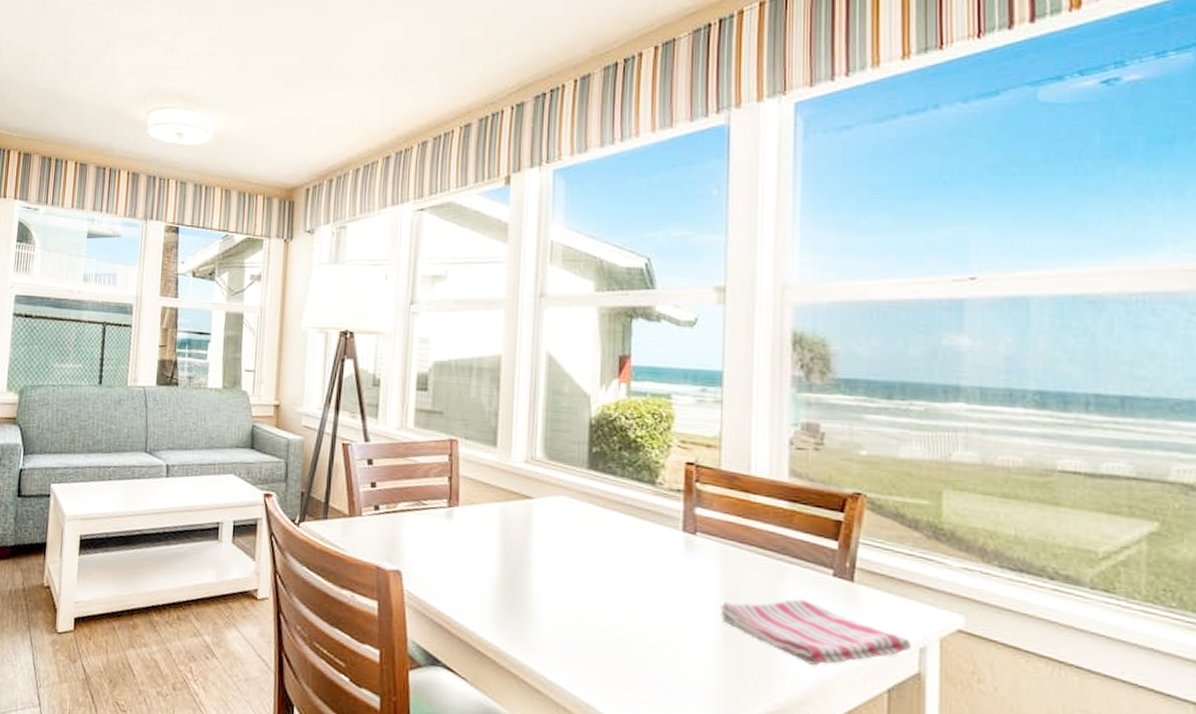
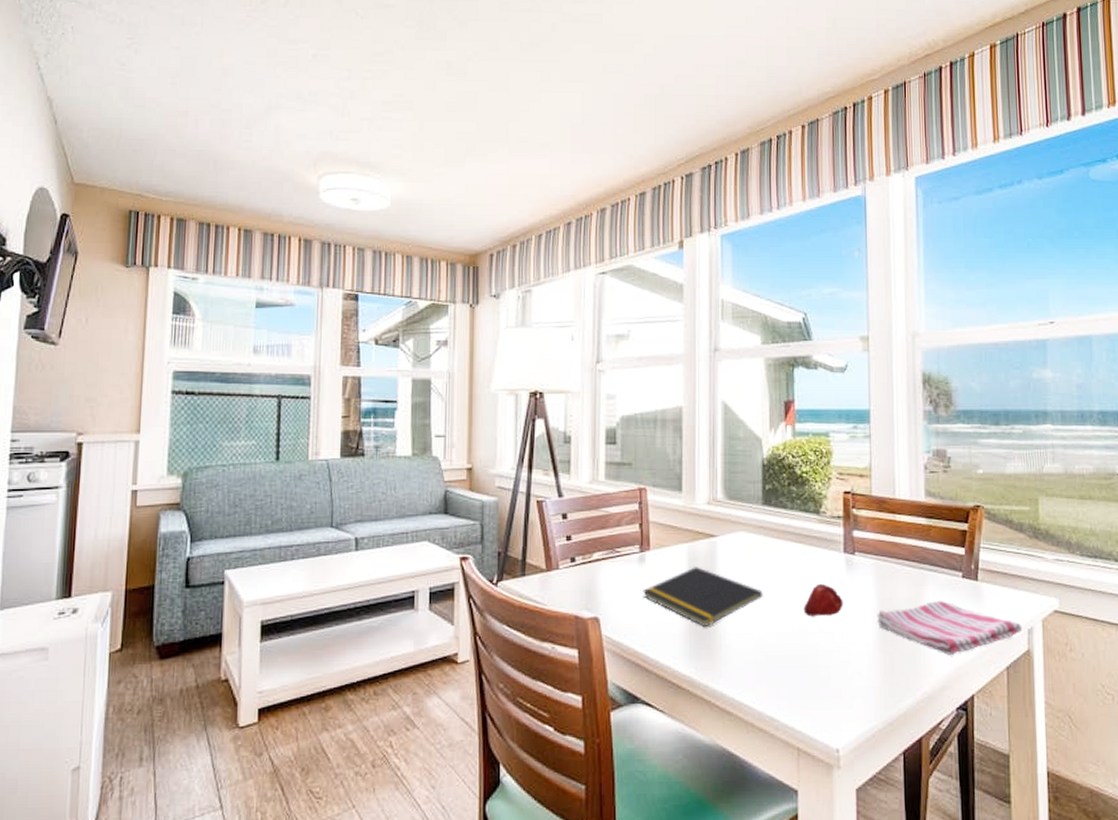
notepad: none [449,529,584,596] -> present [643,567,763,628]
fruit: none [631,563,680,601] -> present [803,583,843,617]

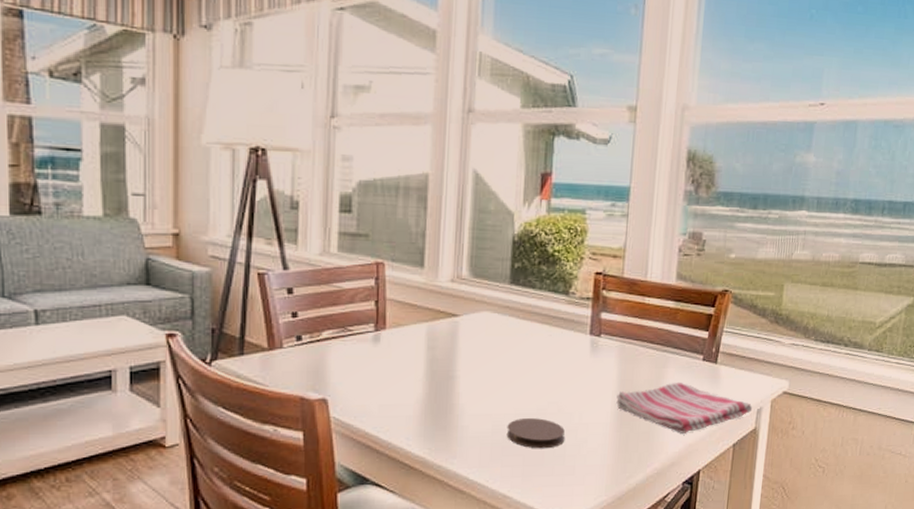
notepad: present [643,567,763,628] -> none [376,347,504,409]
coaster: none [769,637,827,670] -> present [506,418,565,449]
fruit: present [803,583,843,617] -> none [544,365,585,398]

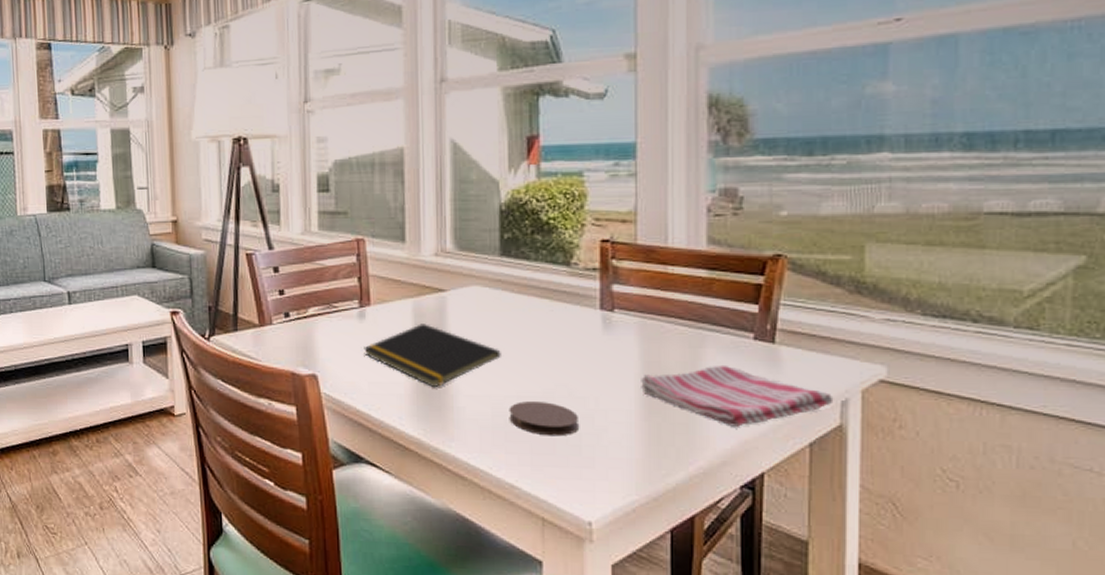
notepad: none [376,347,504,409] -> present [364,324,501,388]

